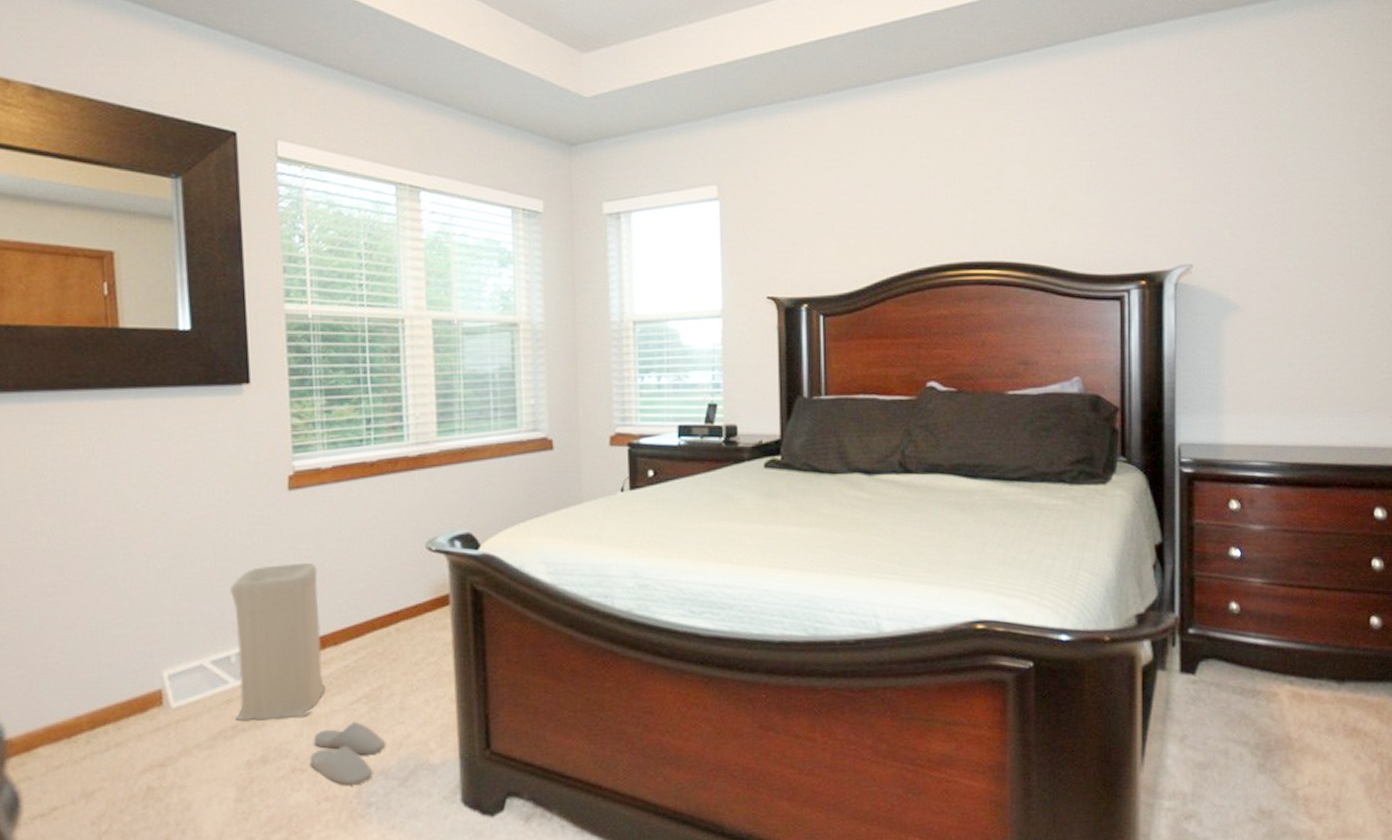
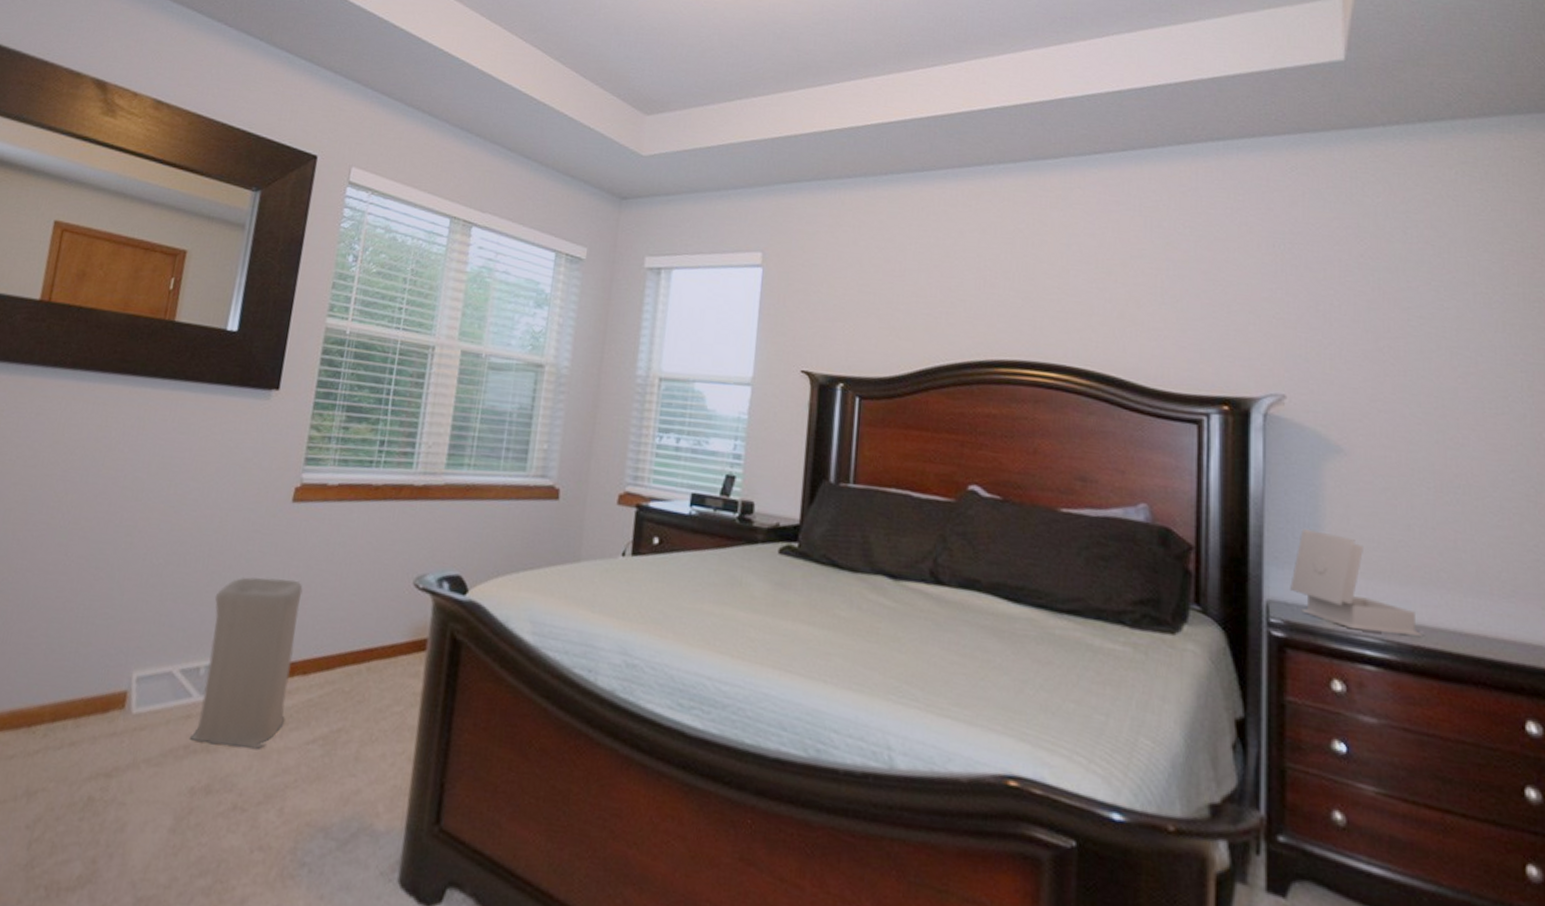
slippers: present [310,721,386,785] -> none [252,763,334,838]
jewelry box: none [1197,379,1299,458] -> present [1290,528,1422,636]

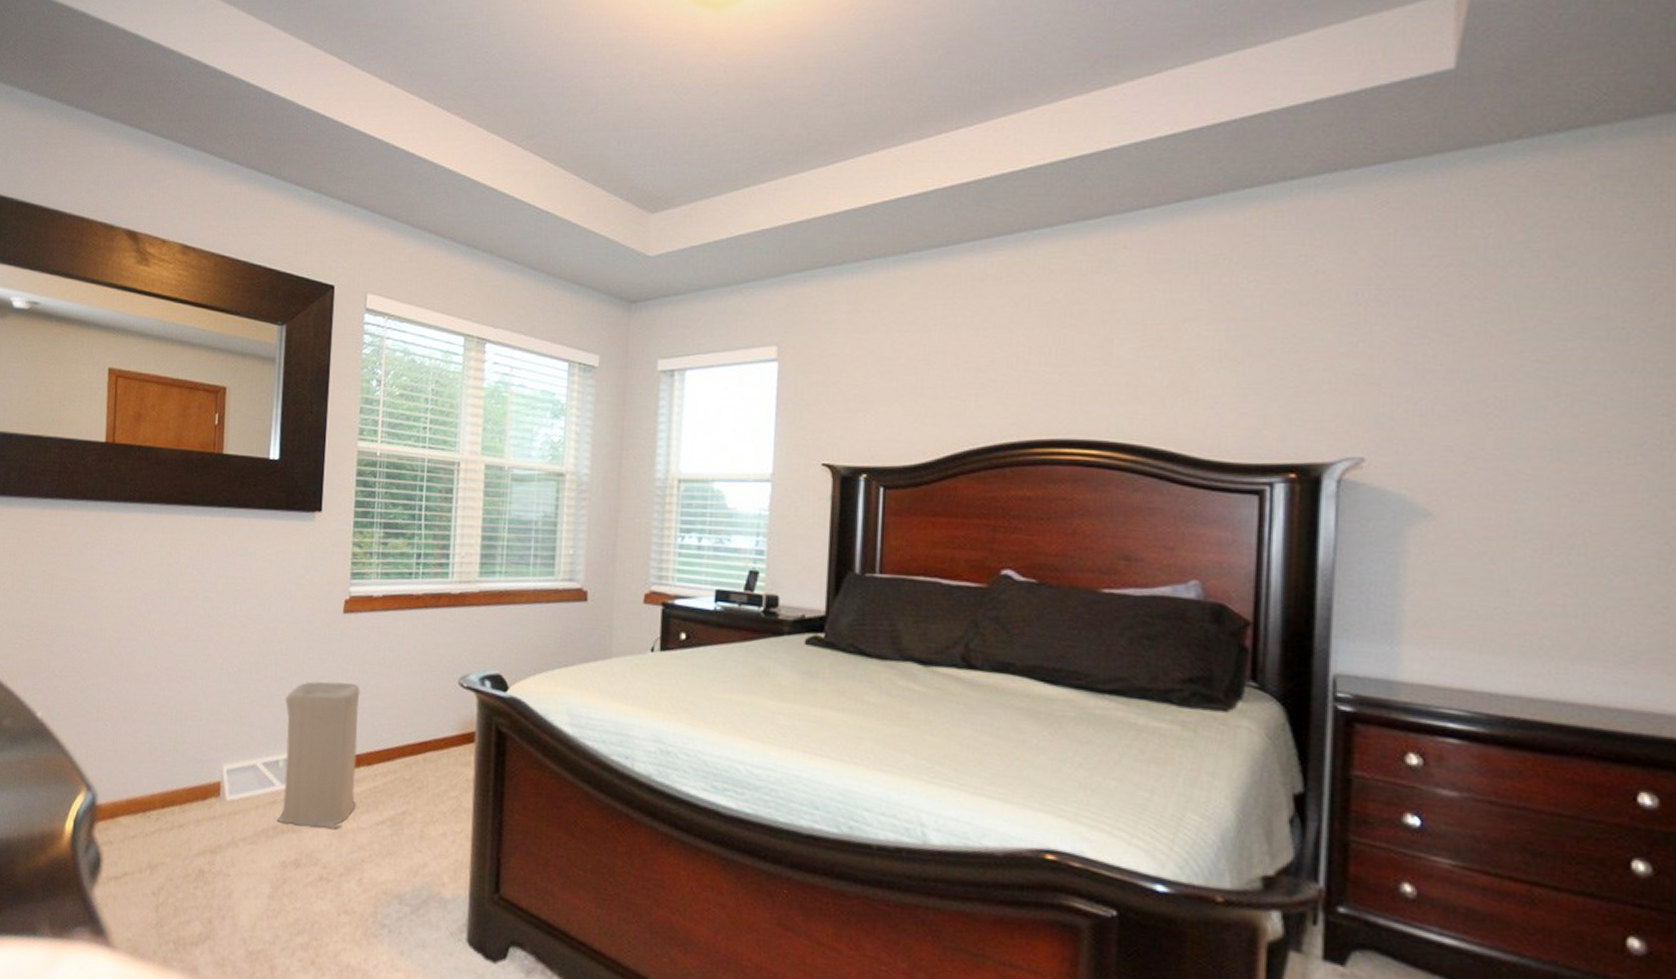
jewelry box: present [1290,528,1422,636] -> none [1362,598,1517,707]

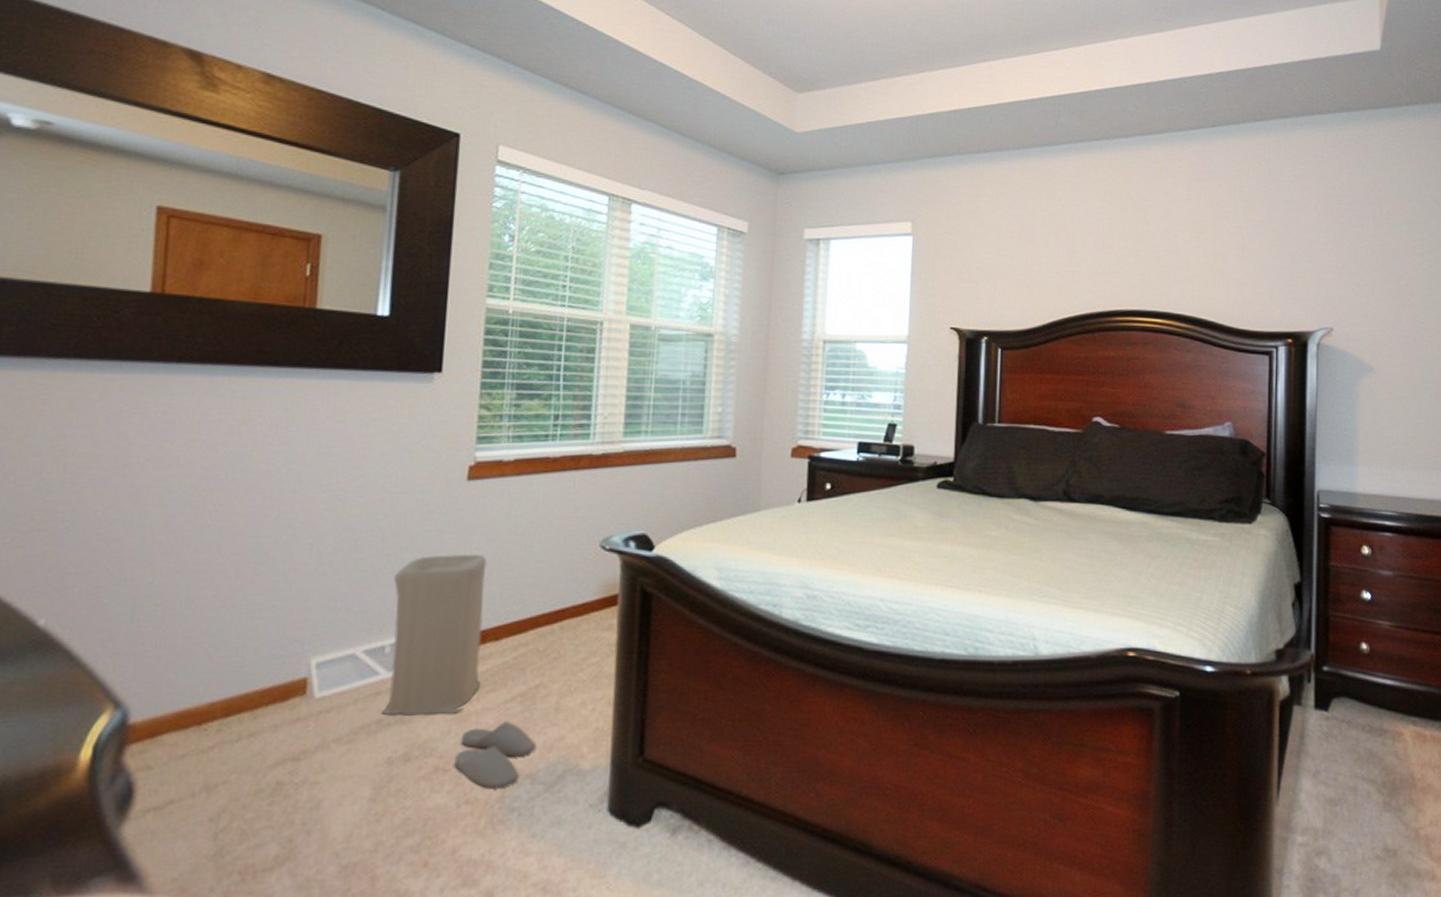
slippers: none [335,841,404,904] -> present [454,720,537,788]

